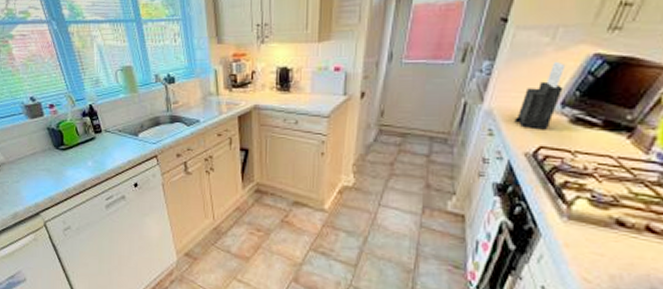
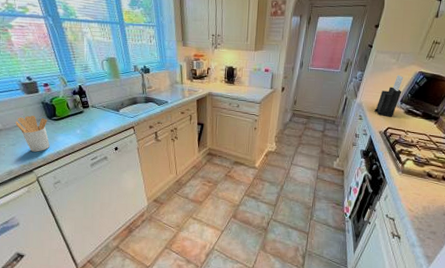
utensil holder: none [19,145,58,190] -> present [16,115,50,152]

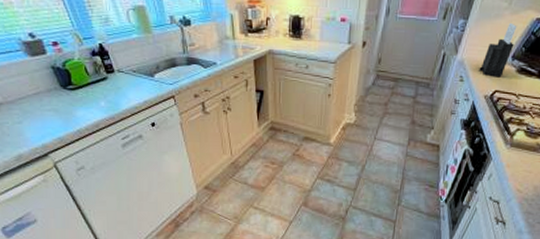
utensil holder: present [16,115,50,152] -> none [20,84,67,131]

